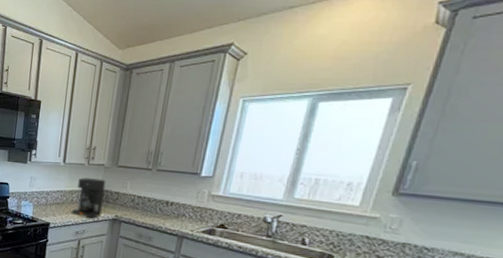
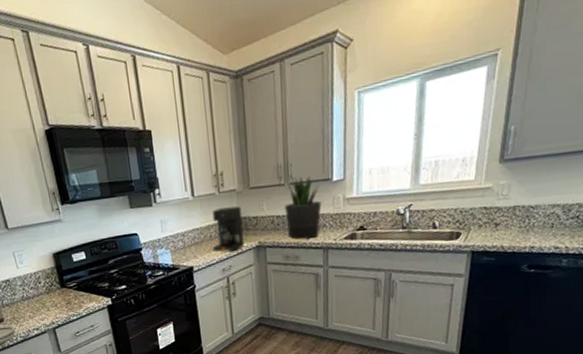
planter: none [145,163,187,225] -> present [285,175,322,240]

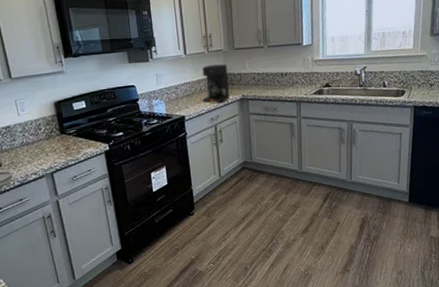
planter: present [285,175,322,240] -> none [264,40,295,94]

